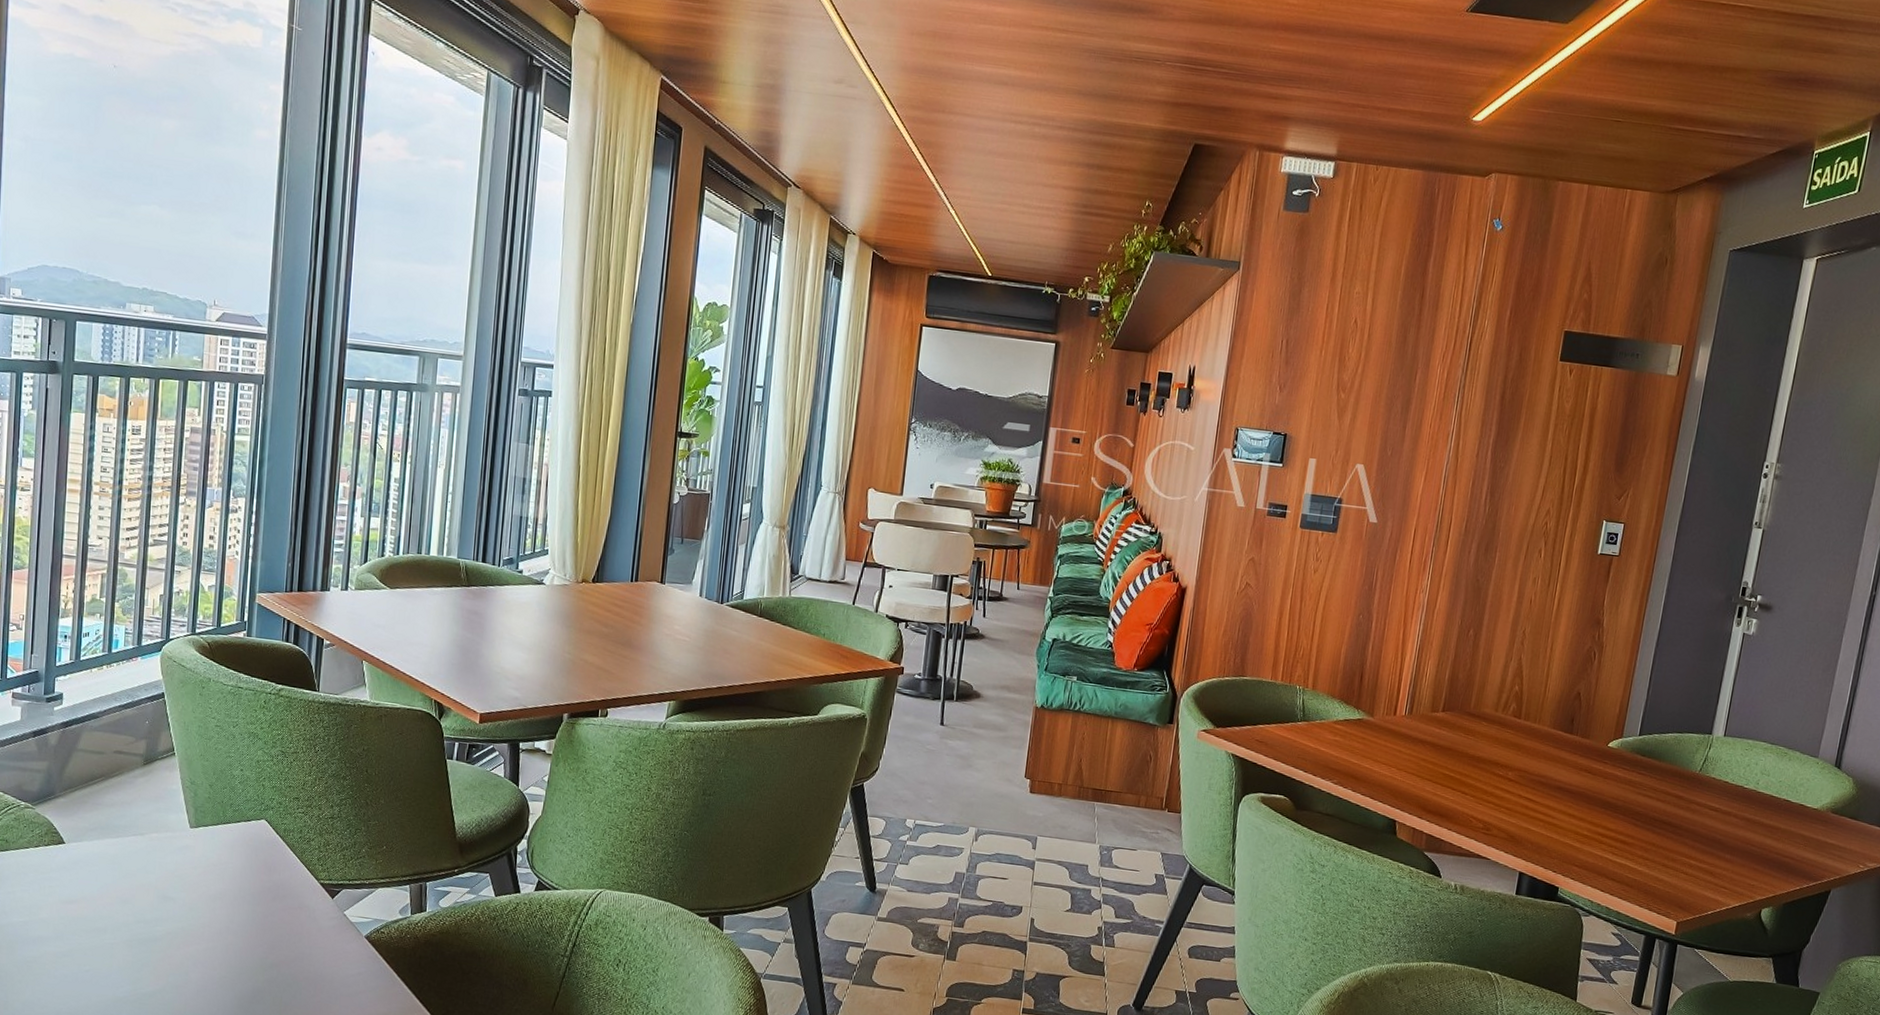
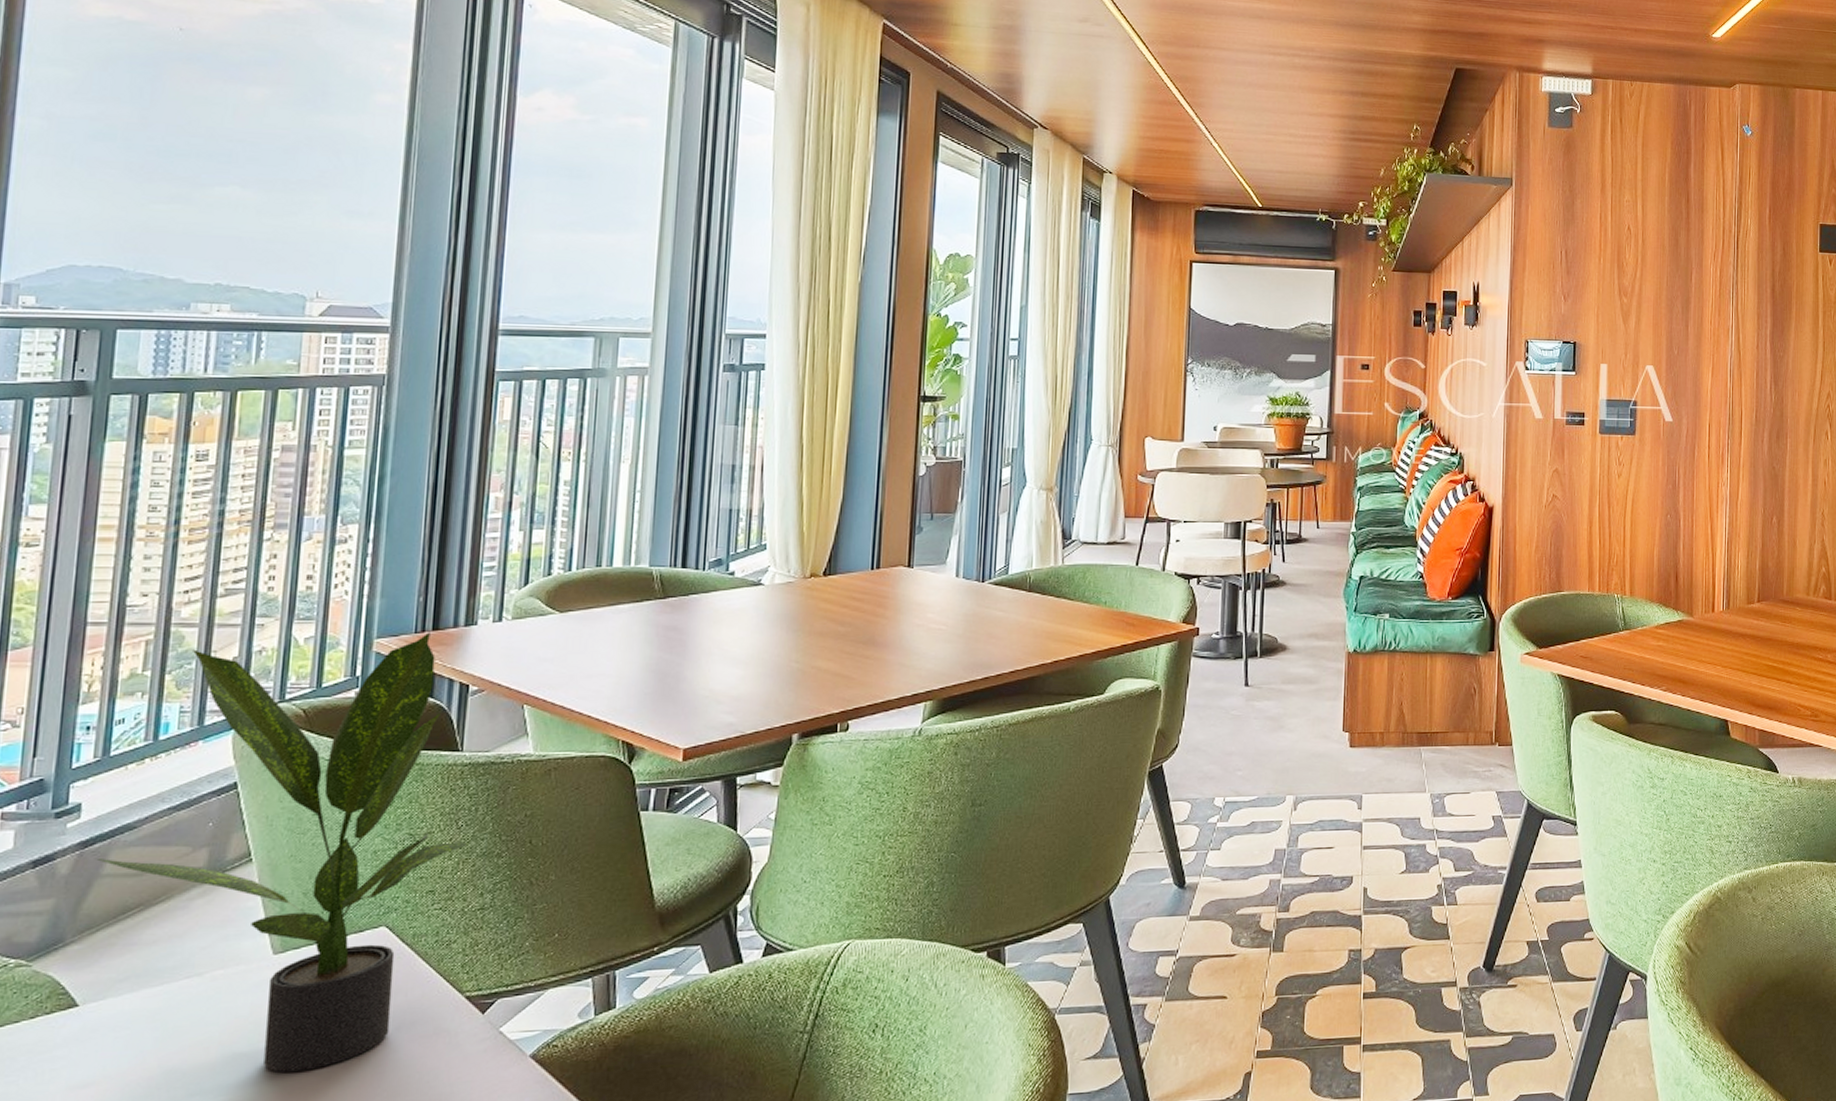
potted plant: none [73,585,324,919] -> present [96,632,470,1072]

